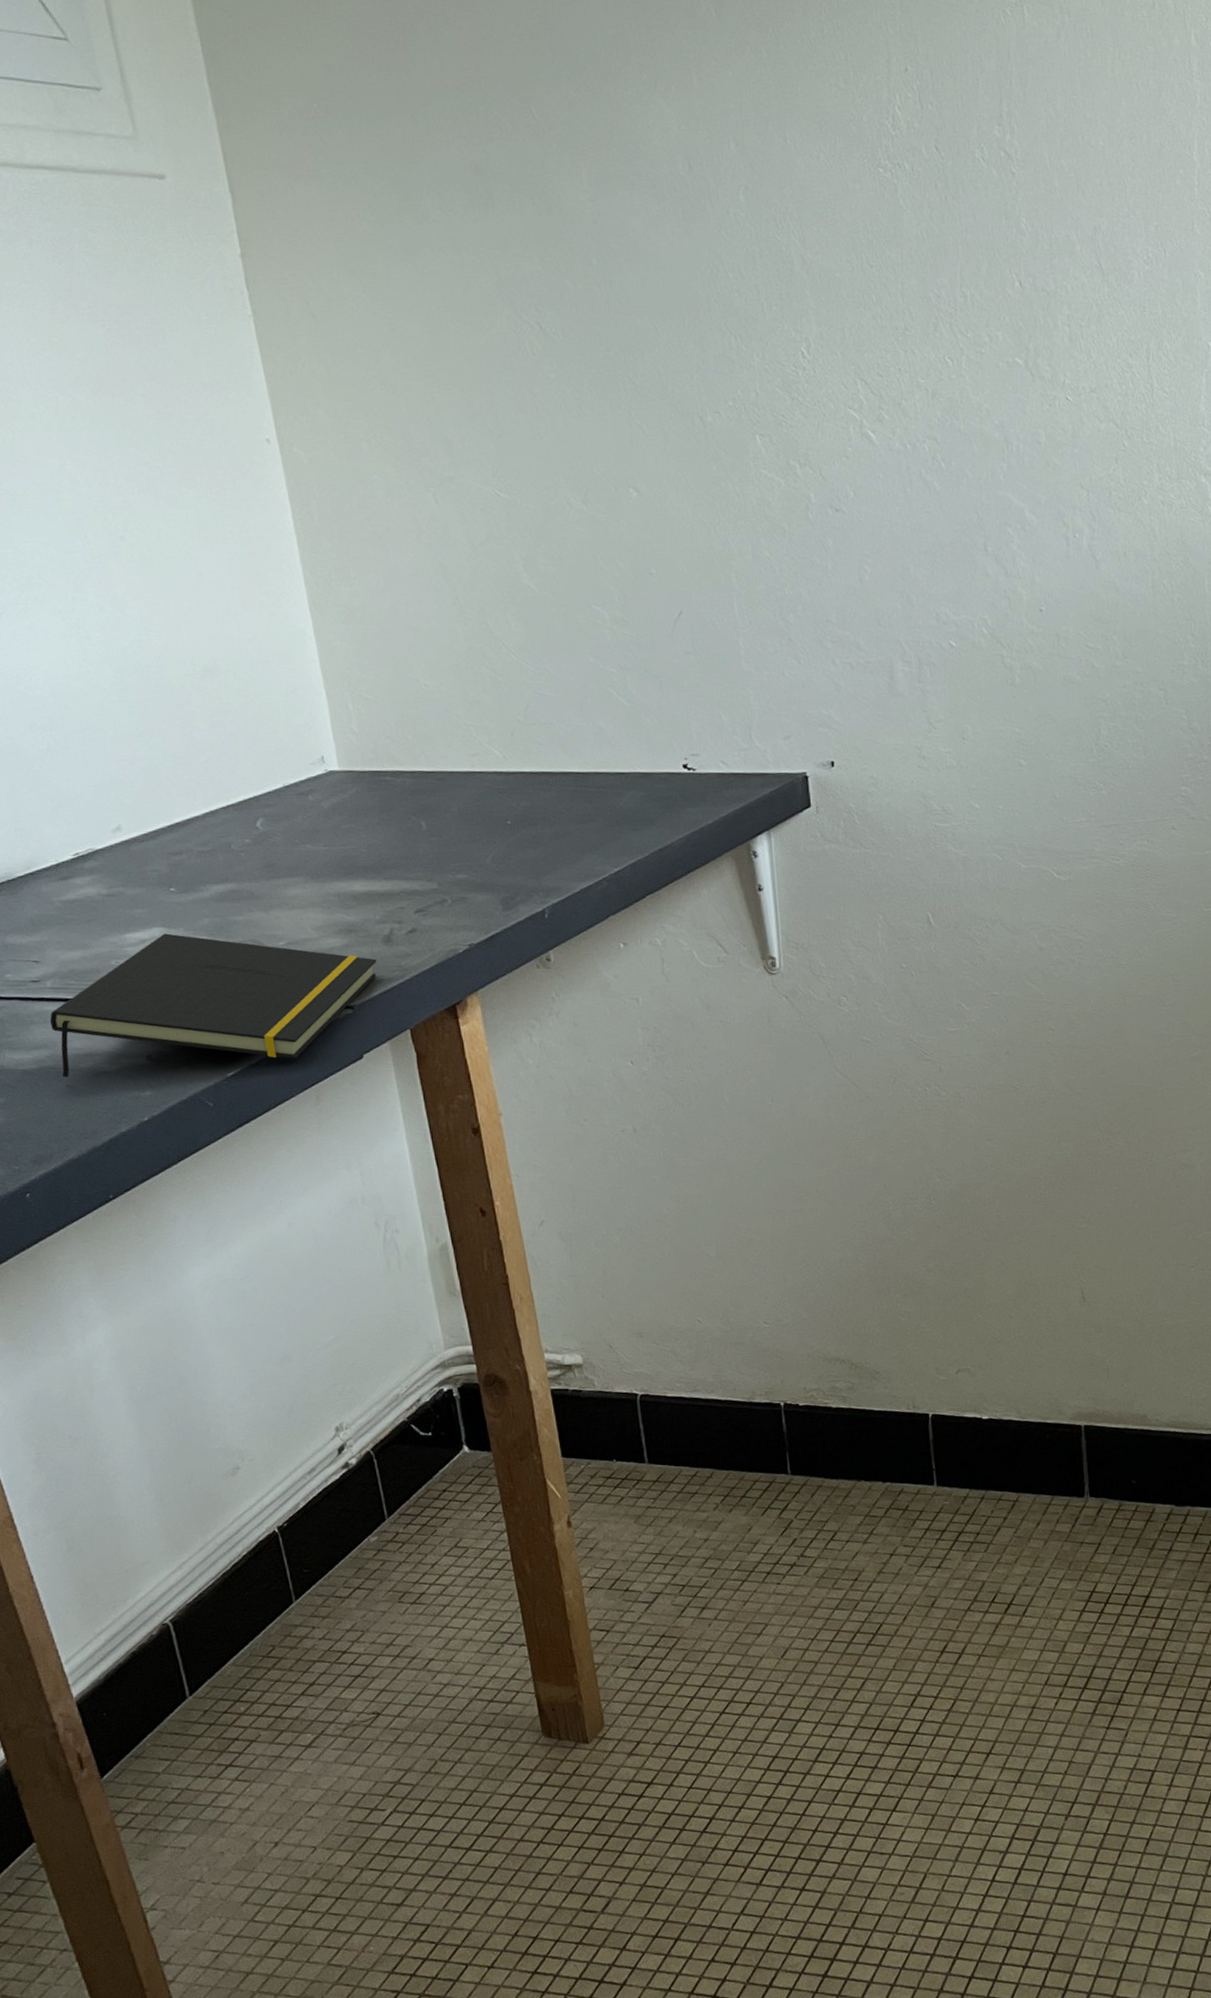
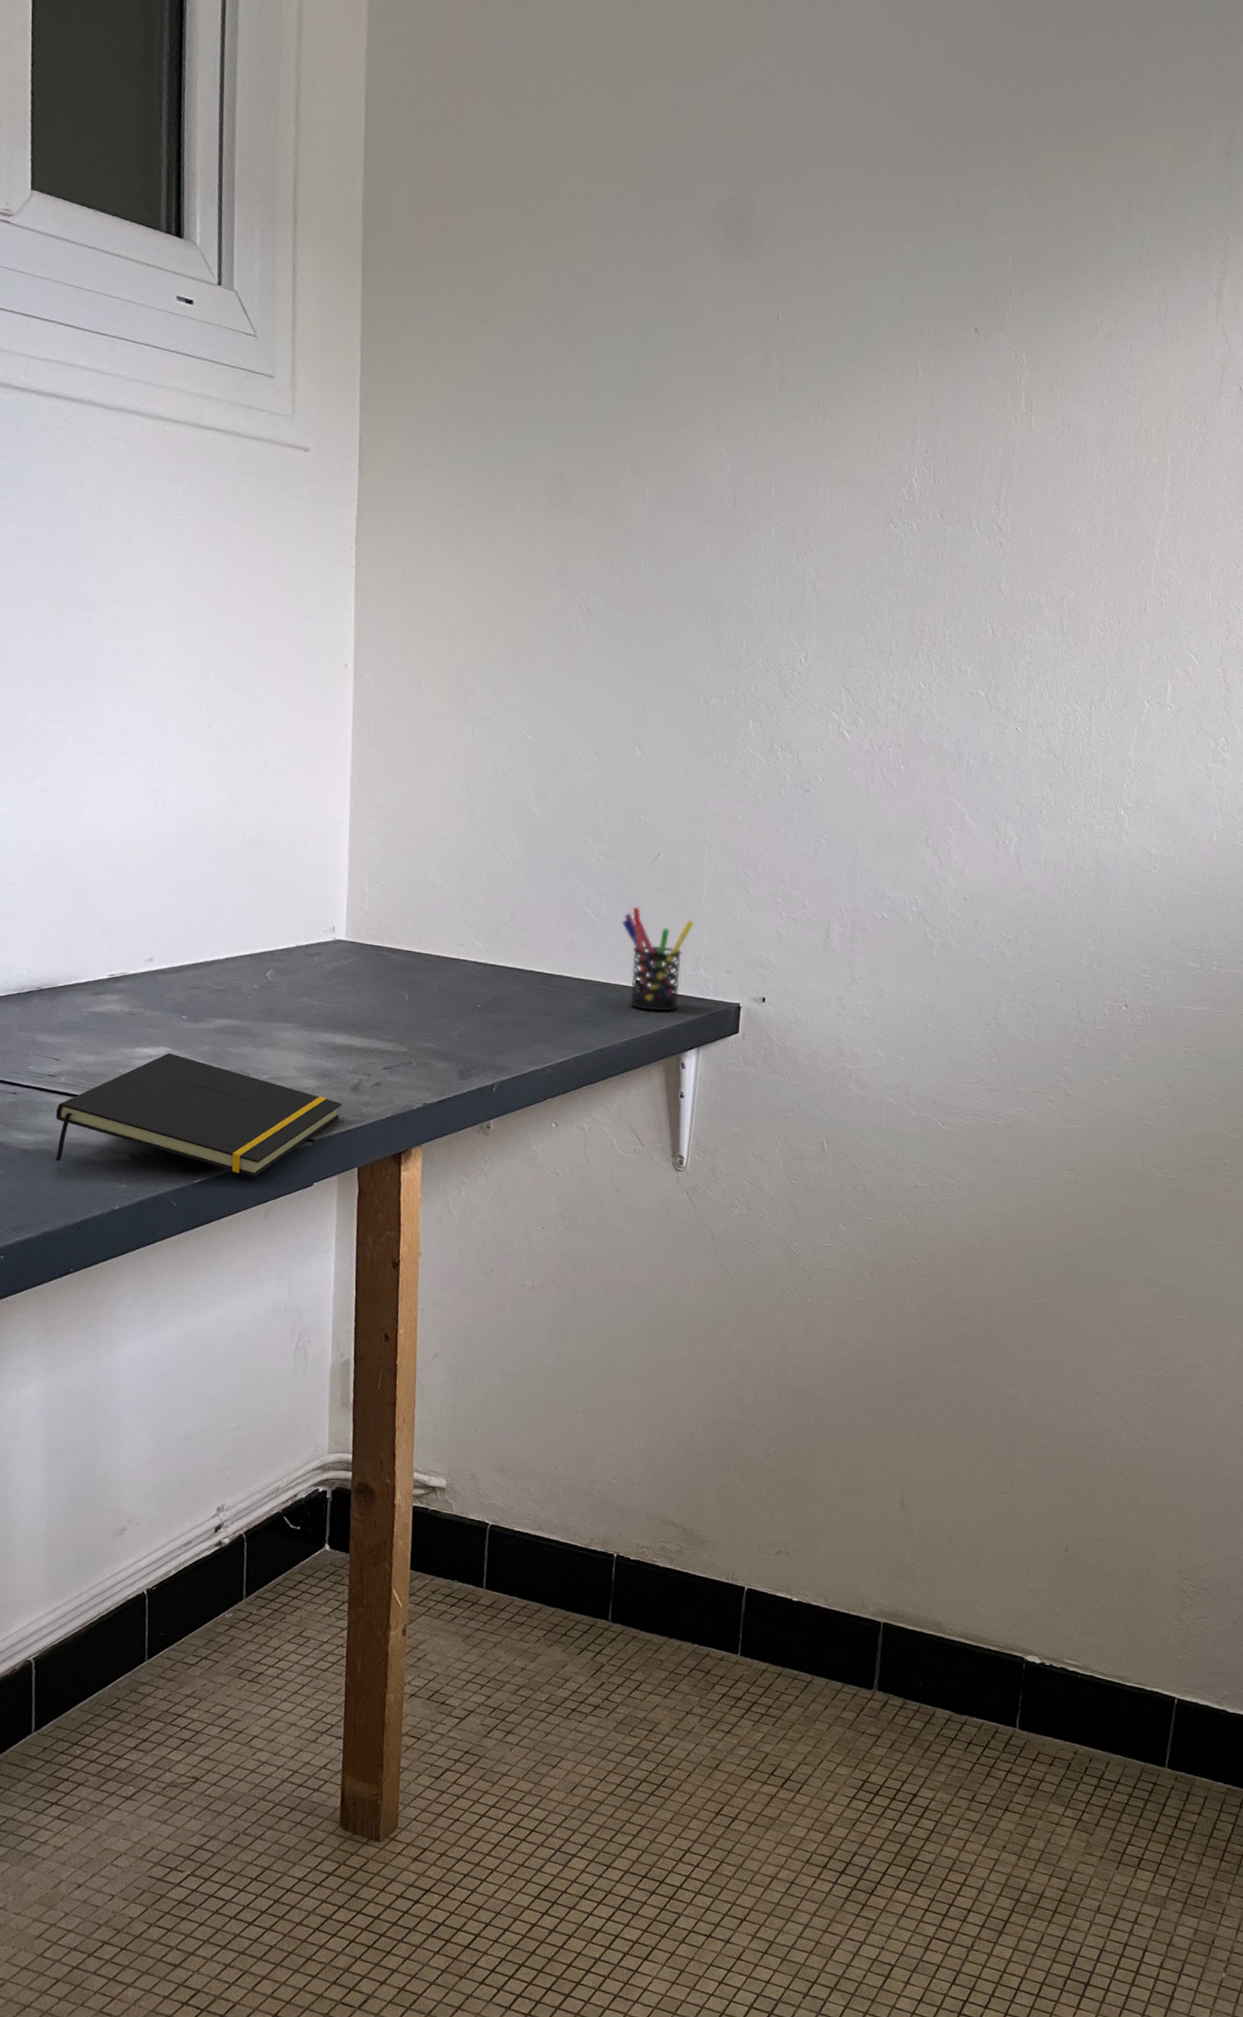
pen holder: none [653,679,738,797] -> present [621,907,695,1012]

